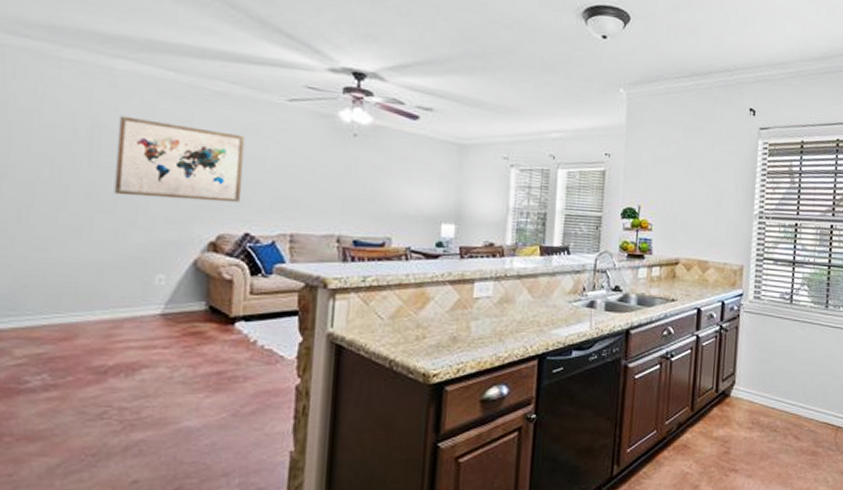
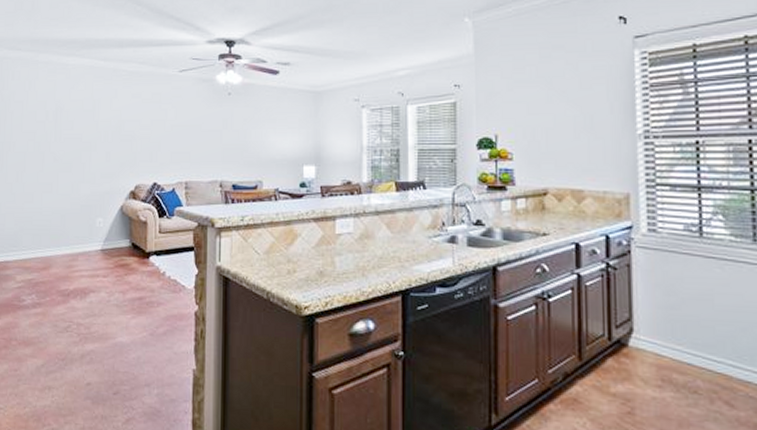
wall art: present [114,115,246,203] -> none [70,98,151,158]

